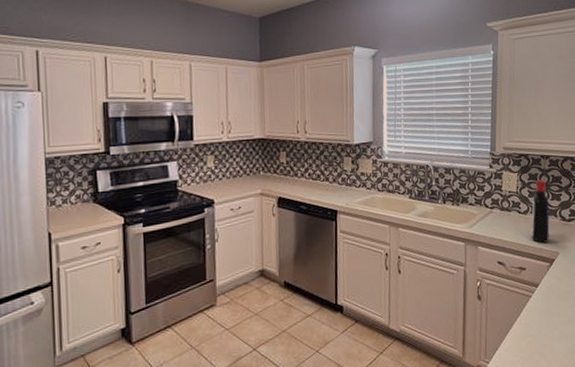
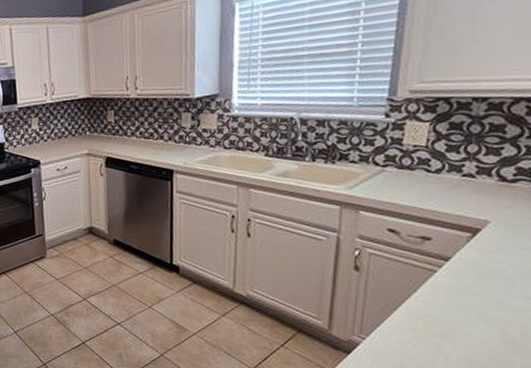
liquor bottle: present [531,179,550,243] -> none [445,129,480,209]

